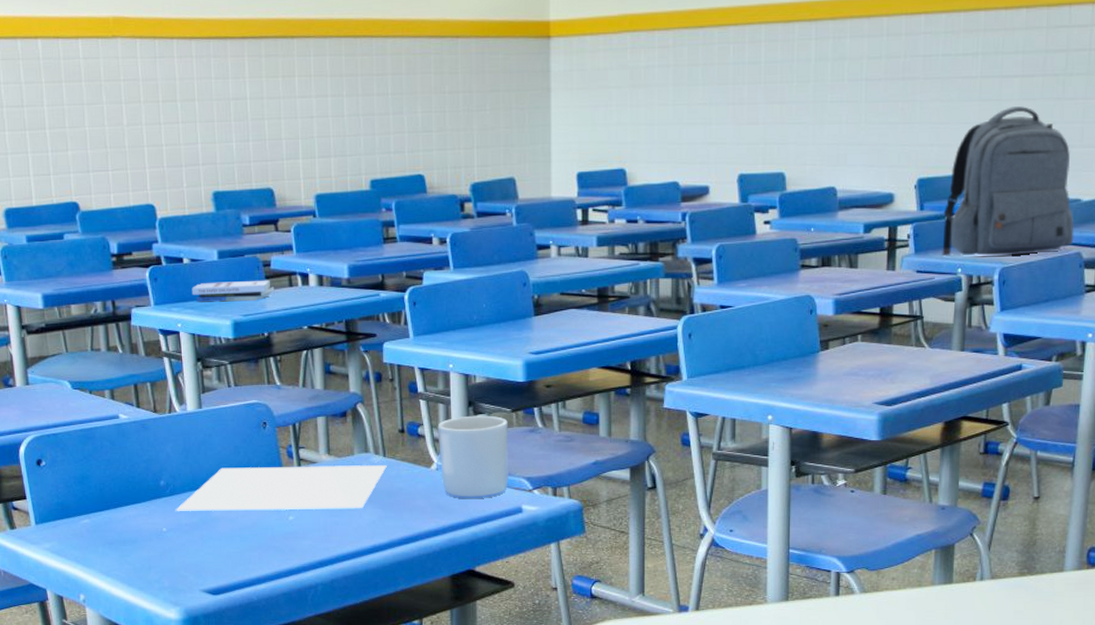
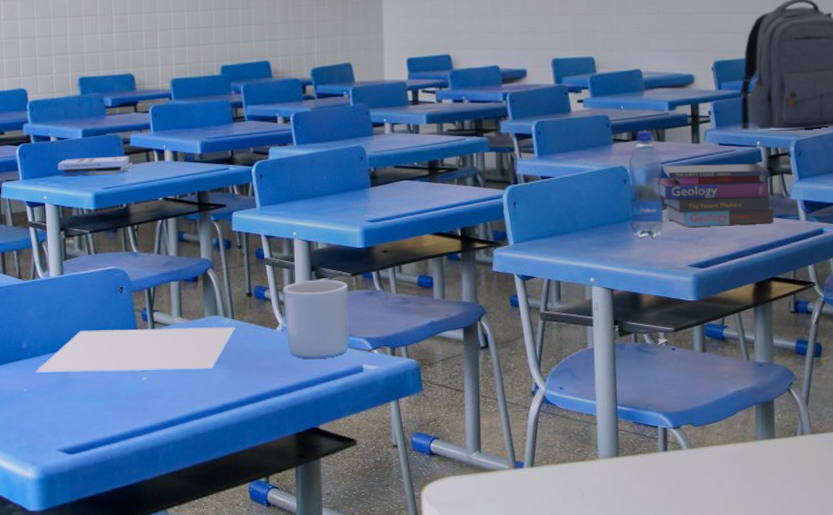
bottle: none [814,256,852,373] -> present [628,131,664,238]
books: none [849,293,971,363] -> present [660,163,775,228]

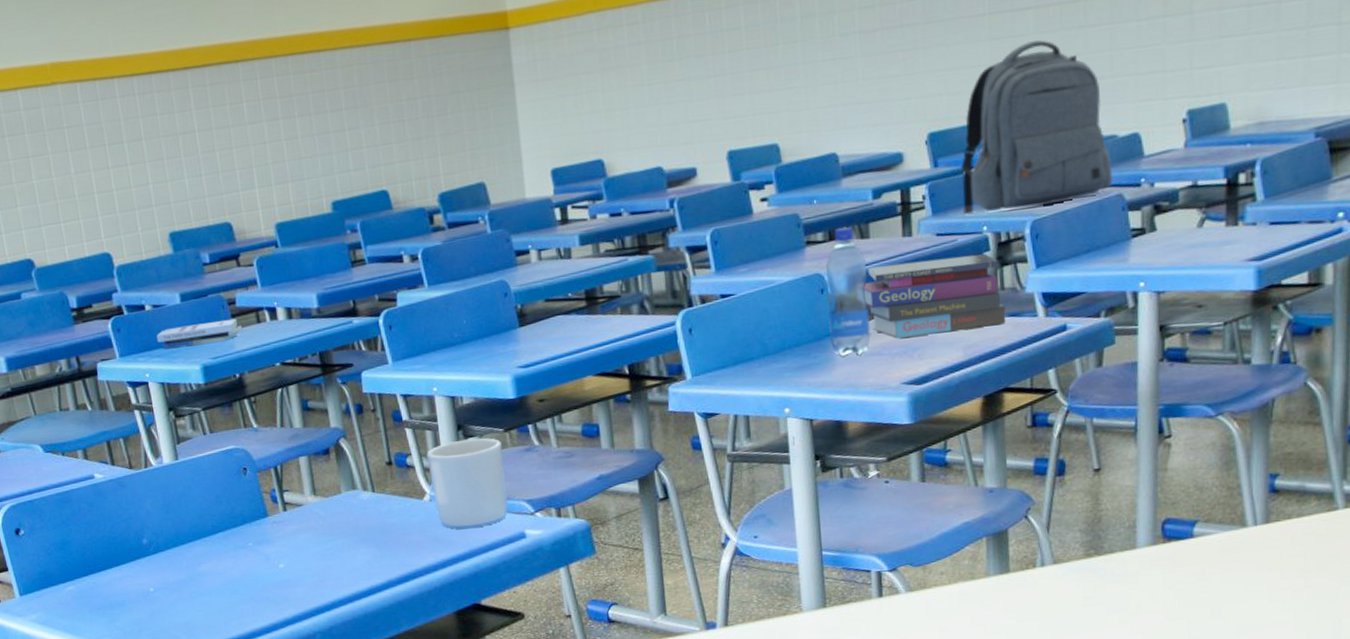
paper sheet: present [36,327,235,372] -> none [161,501,377,569]

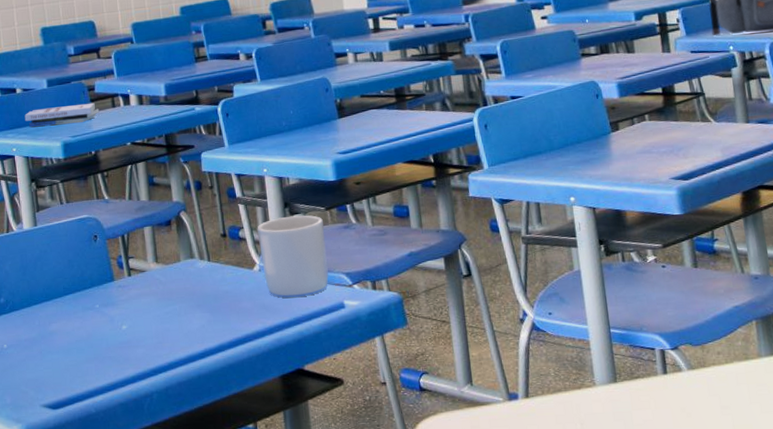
bottle: present [826,227,871,356] -> none [599,43,641,153]
books: present [864,253,1006,340] -> none [633,69,756,140]

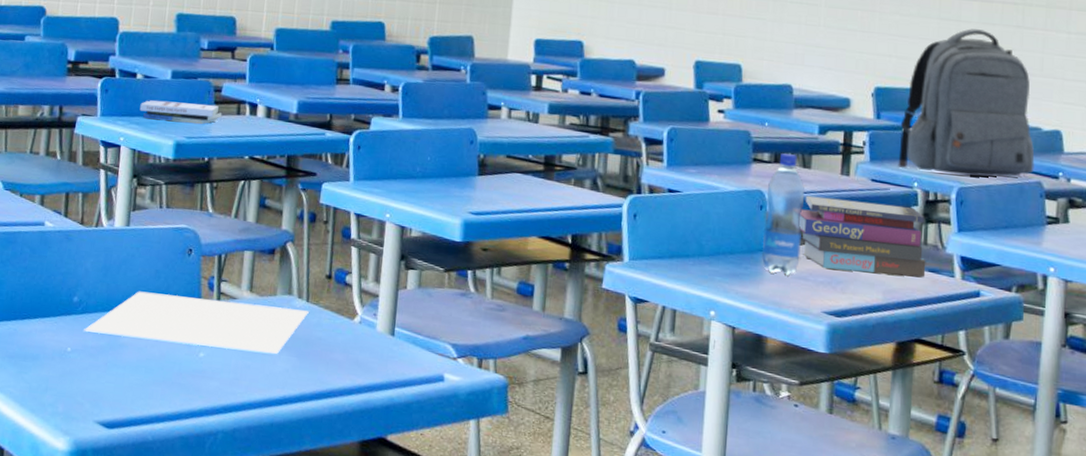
paper sheet: none [15,269,212,327] -> present [84,291,309,354]
mug: present [257,215,329,298] -> none [363,269,439,361]
bottle: none [599,43,641,153] -> present [762,153,804,275]
books: none [633,69,756,140] -> present [799,195,926,278]

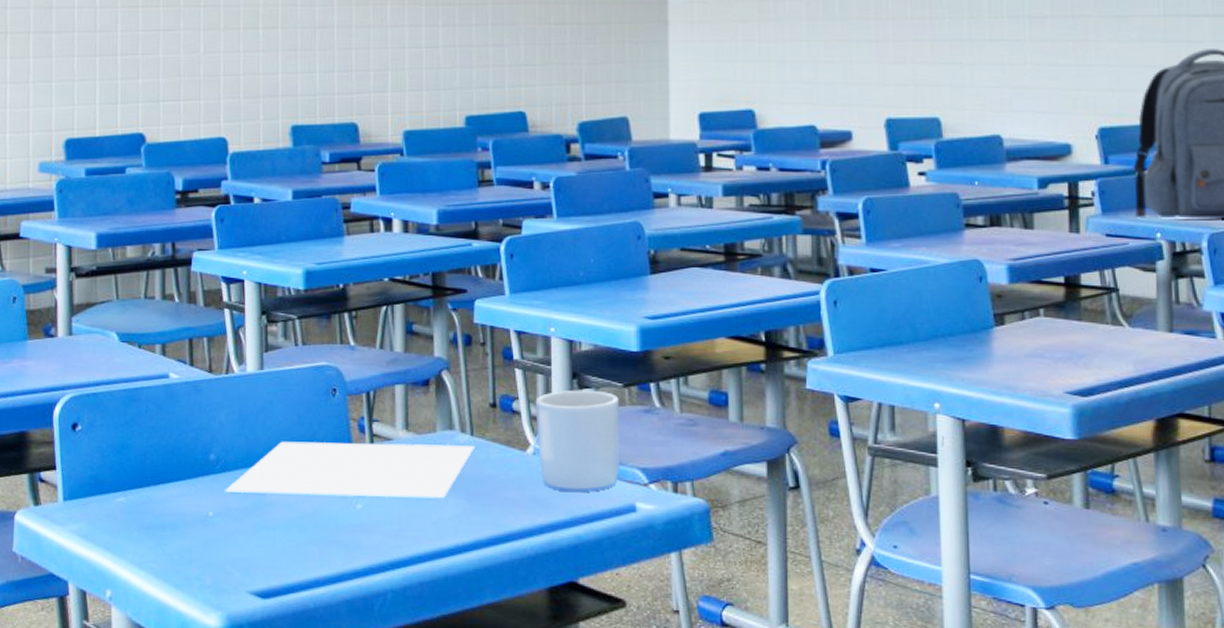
books: present [139,100,223,125] -> none [261,224,354,248]
mug: none [363,269,439,361] -> present [535,389,619,493]
bottle: present [762,153,804,275] -> none [985,215,1032,354]
books: present [799,195,926,278] -> none [1026,260,1182,343]

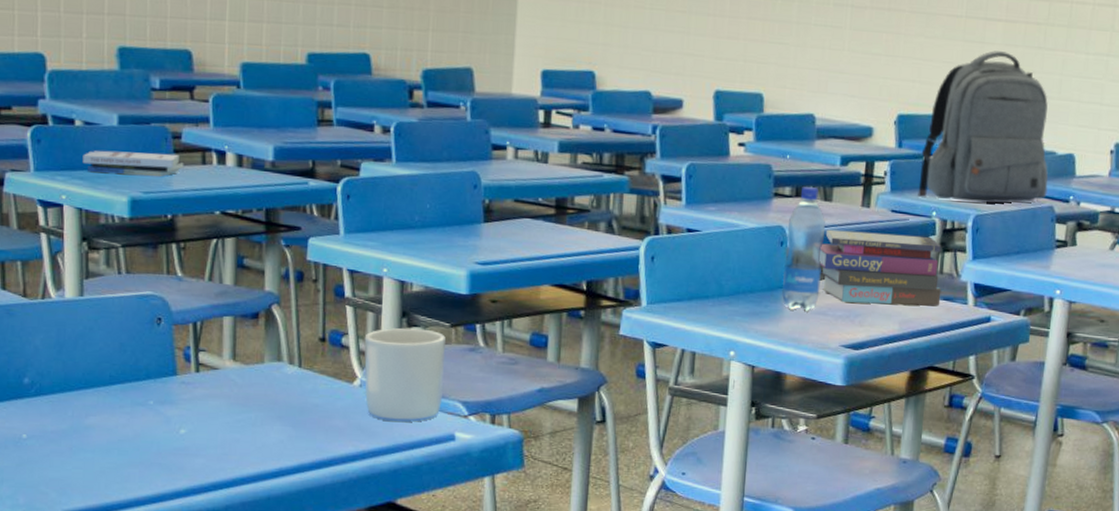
paper sheet: present [225,441,475,498] -> none [40,367,302,425]
books: none [261,224,354,248] -> present [82,150,184,177]
bottle: none [985,215,1032,354] -> present [782,187,825,311]
books: none [1026,260,1182,343] -> present [819,229,942,307]

